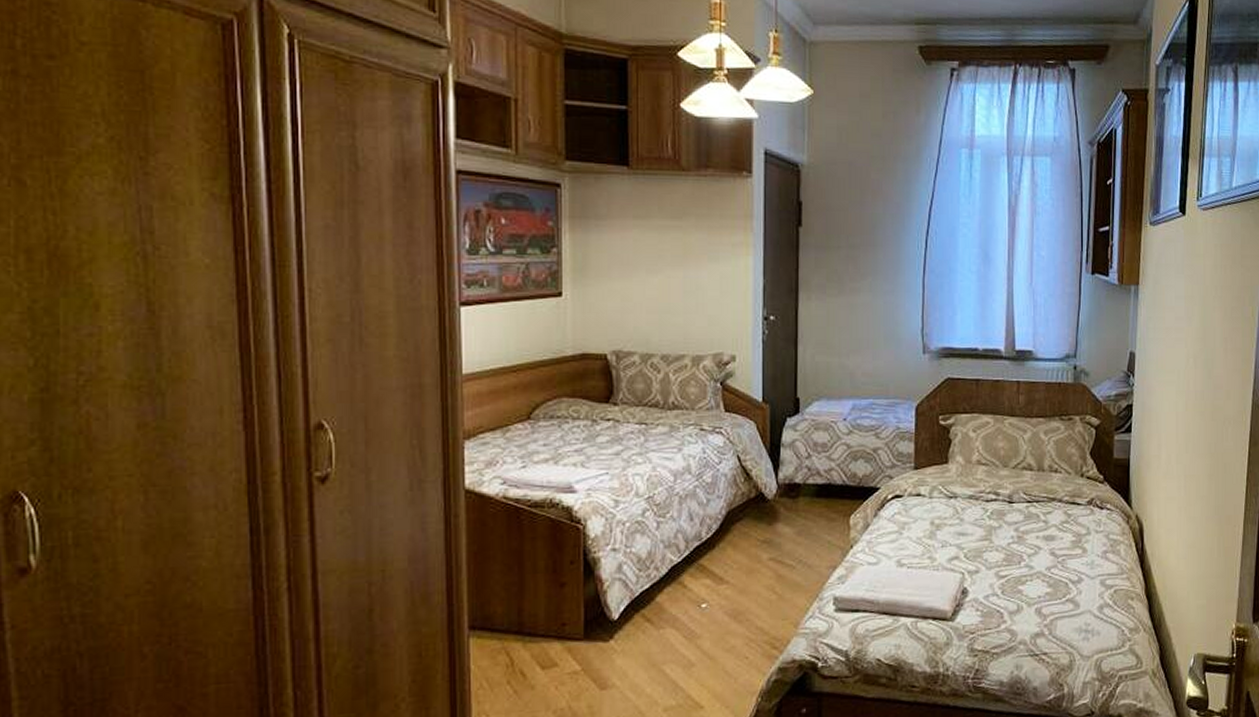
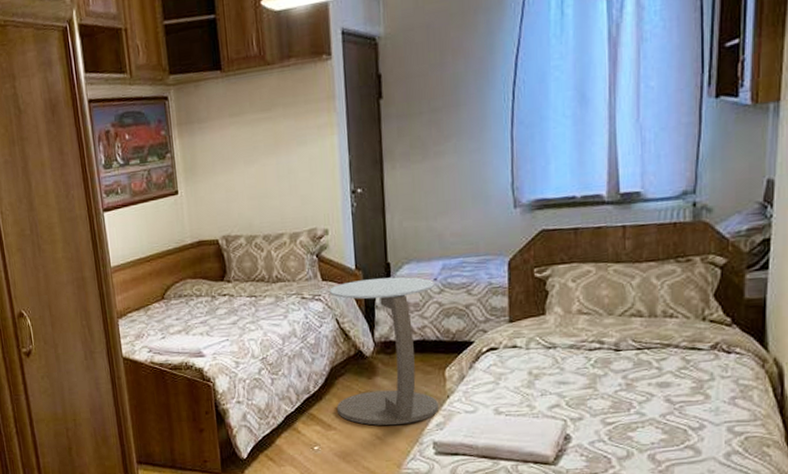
side table: none [732,414,844,579] -> present [330,276,439,426]

